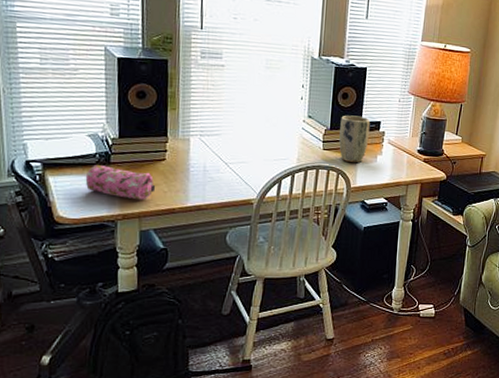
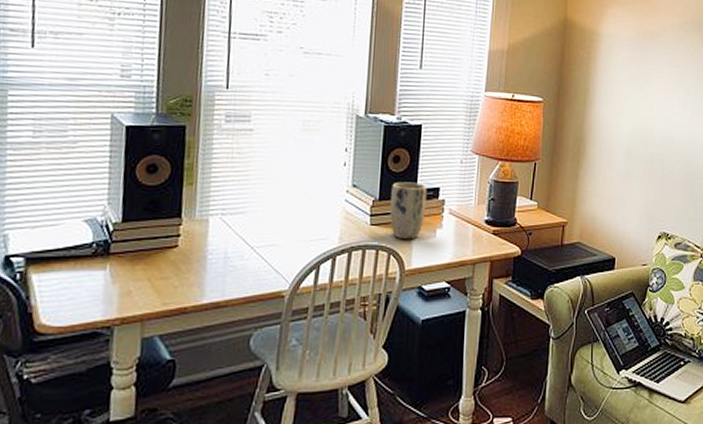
pencil case: present [85,165,156,199] -> none [77,257,165,297]

